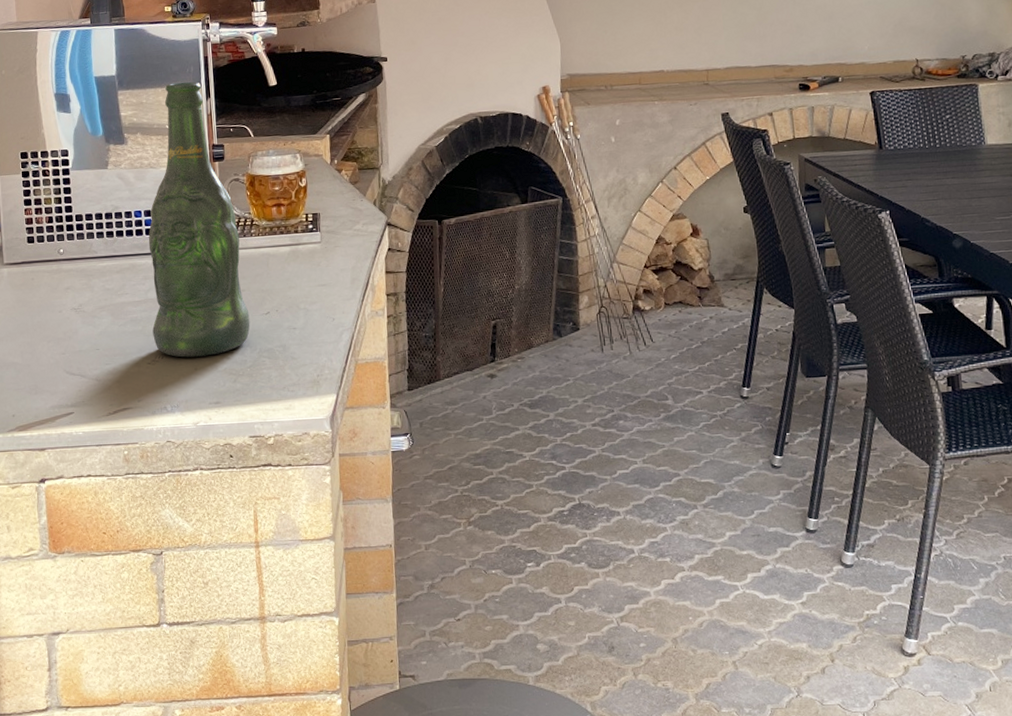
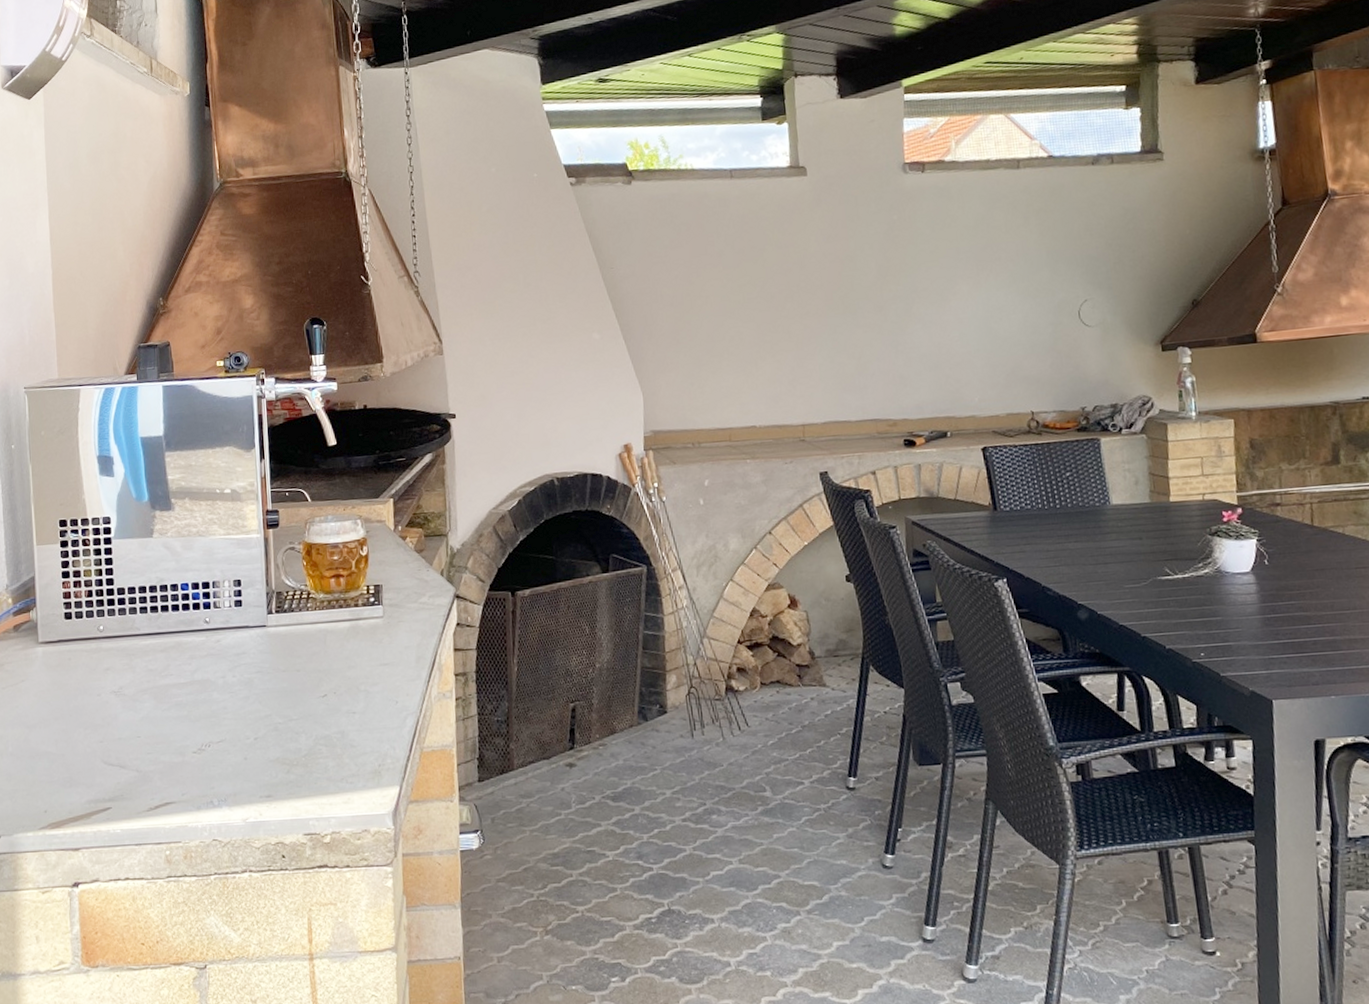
beer bottle: present [148,81,250,358] -> none [195,441,306,746]

